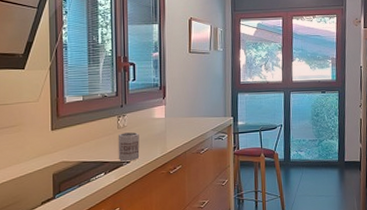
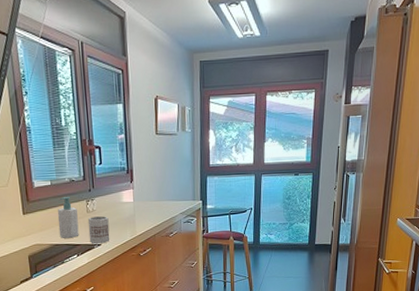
soap bottle: none [87,113,108,155] -> present [57,197,79,238]

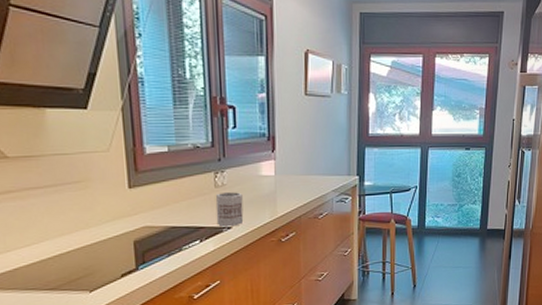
soap bottle: present [57,197,79,238] -> none [175,167,204,219]

